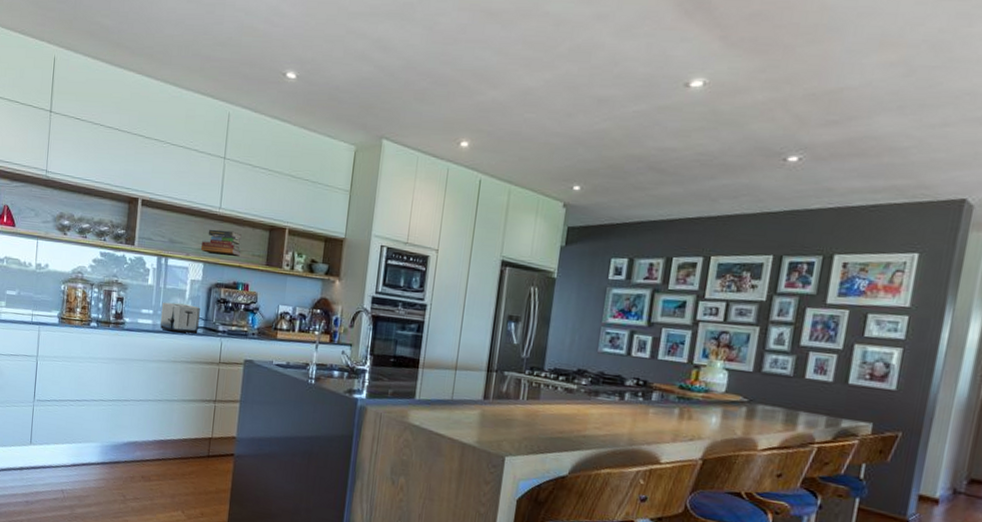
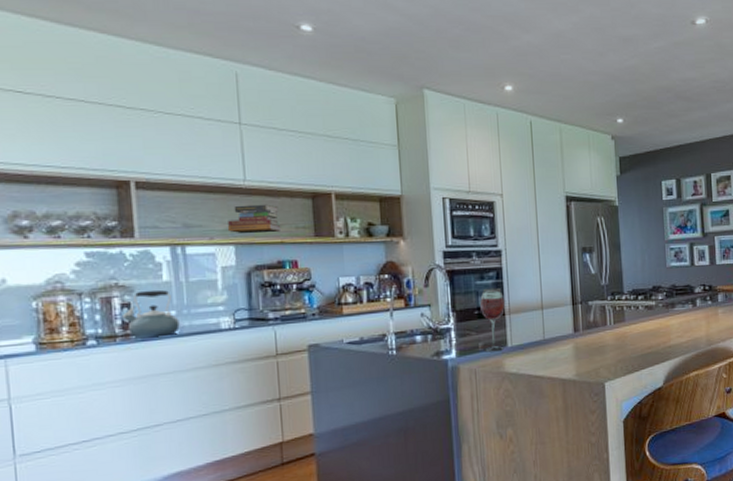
kettle: none [116,289,154,331] -> present [121,289,180,339]
toaster: present [159,302,200,335] -> none [186,295,242,332]
wineglass: none [392,338,422,402] -> present [480,287,506,353]

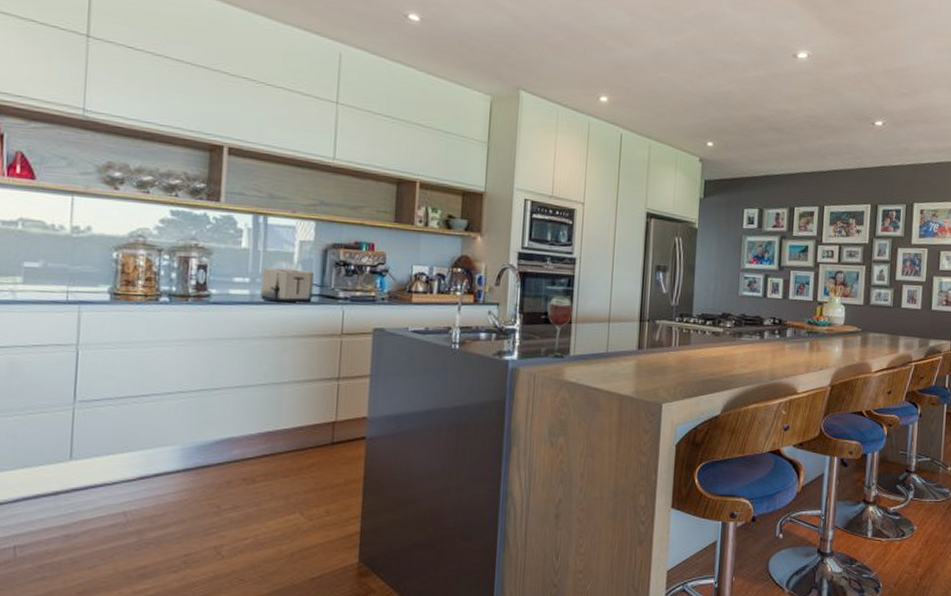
kettle: present [121,289,180,339] -> none [196,254,252,303]
toaster: none [186,295,242,332] -> present [259,267,314,304]
books: present [227,204,282,234] -> none [310,182,363,214]

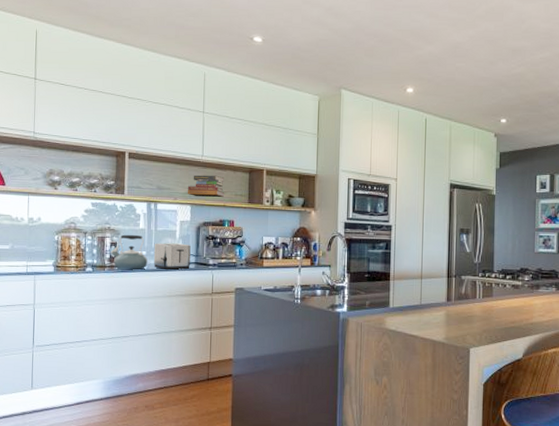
kettle: none [196,254,252,303] -> present [110,234,148,271]
books: none [310,182,363,214] -> present [187,175,225,198]
wineglass: present [545,294,574,359] -> none [369,256,391,310]

